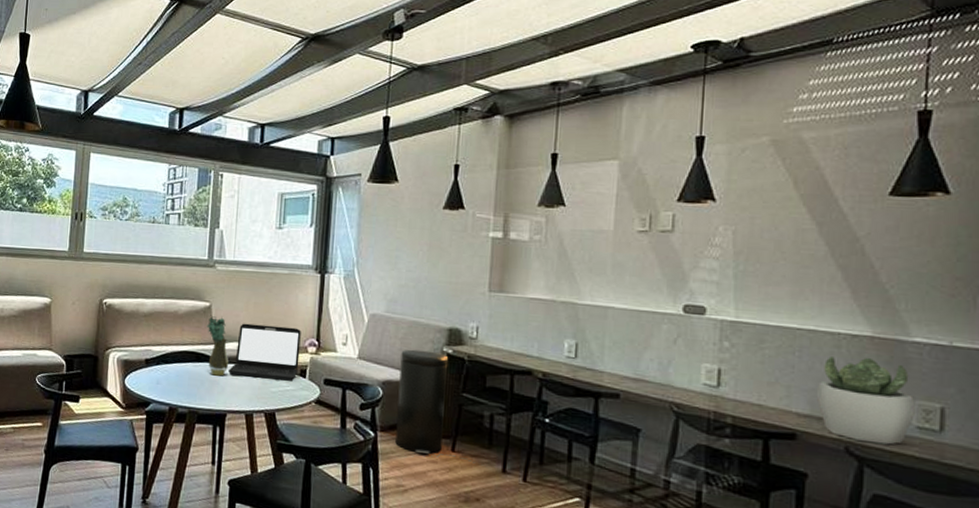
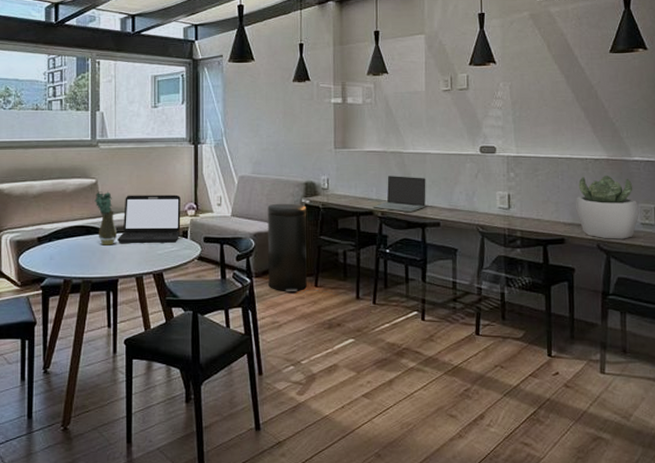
laptop: none [532,330,605,378] -> present [373,176,426,213]

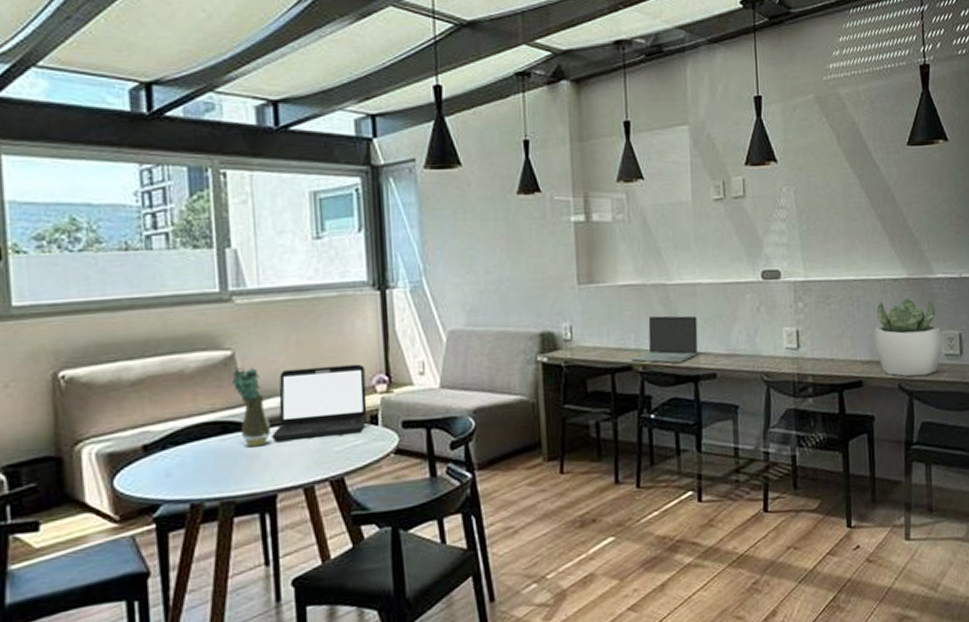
pedal bin: present [268,203,307,291] -> none [491,363,549,485]

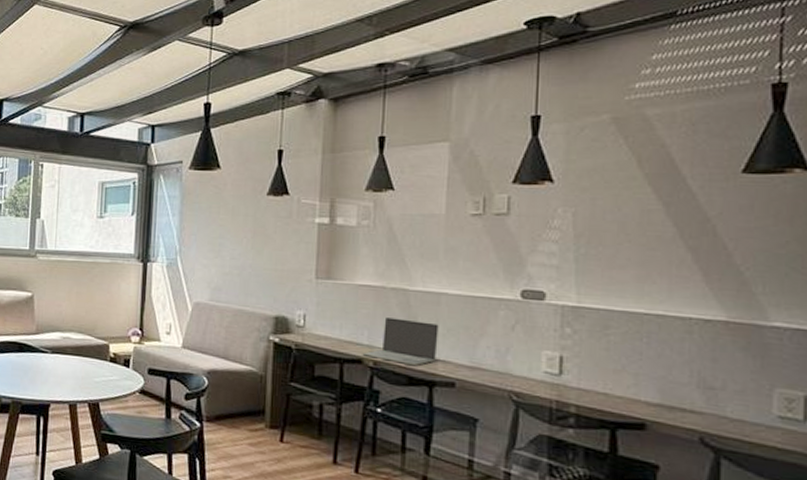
vase: present [231,366,272,448] -> none [29,305,52,367]
laptop: present [272,364,368,443] -> none [52,313,124,372]
succulent plant: present [873,299,943,377] -> none [666,343,776,436]

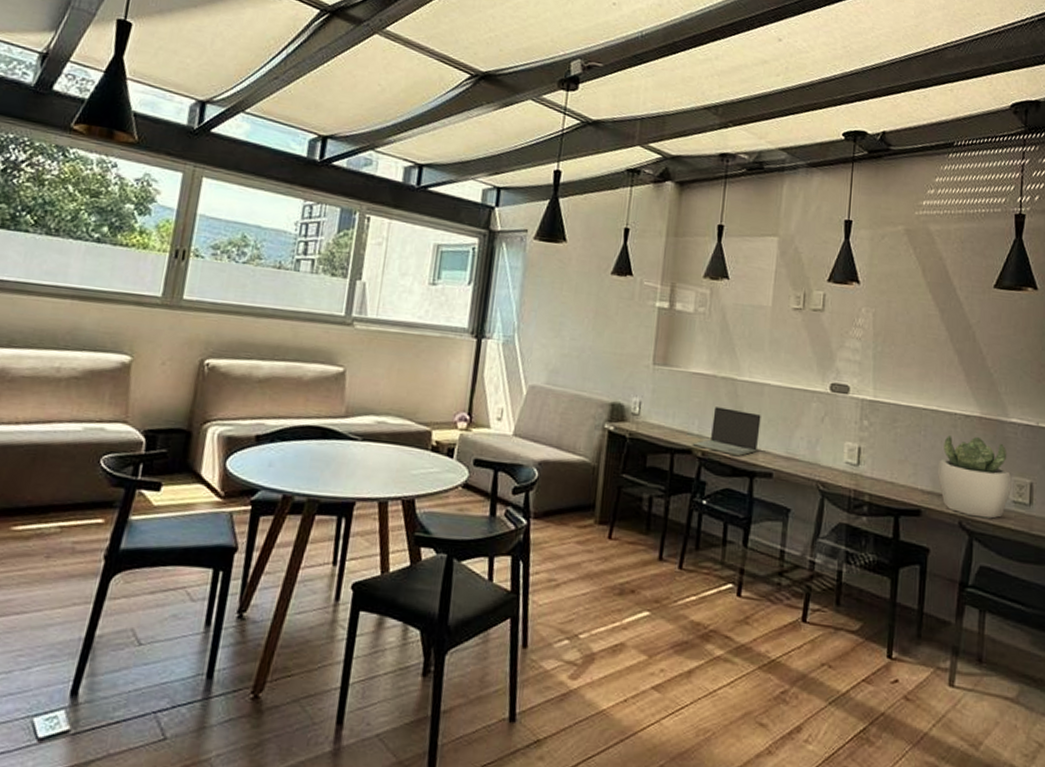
succulent plant: none [666,343,776,436] -> present [937,436,1012,519]

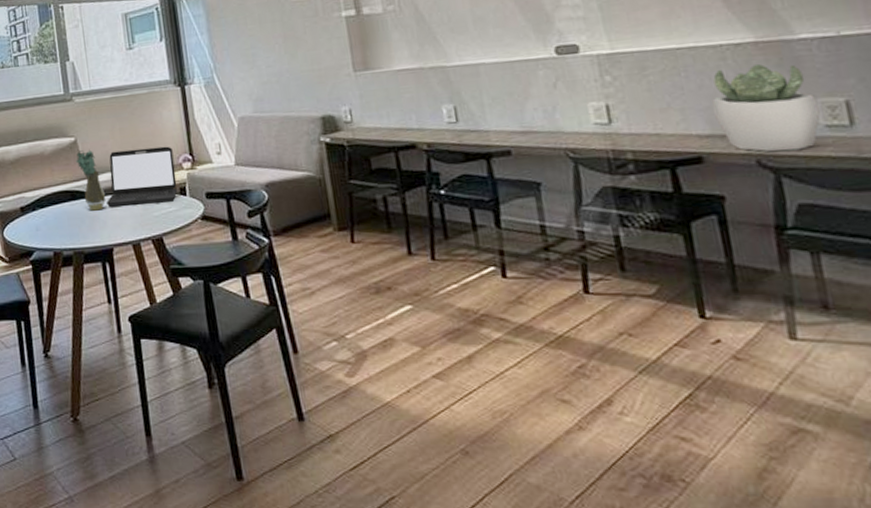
vase: none [336,382,364,457] -> present [76,149,106,211]
laptop: none [361,393,451,464] -> present [107,146,178,208]
laptop: present [692,407,761,457] -> none [414,95,487,142]

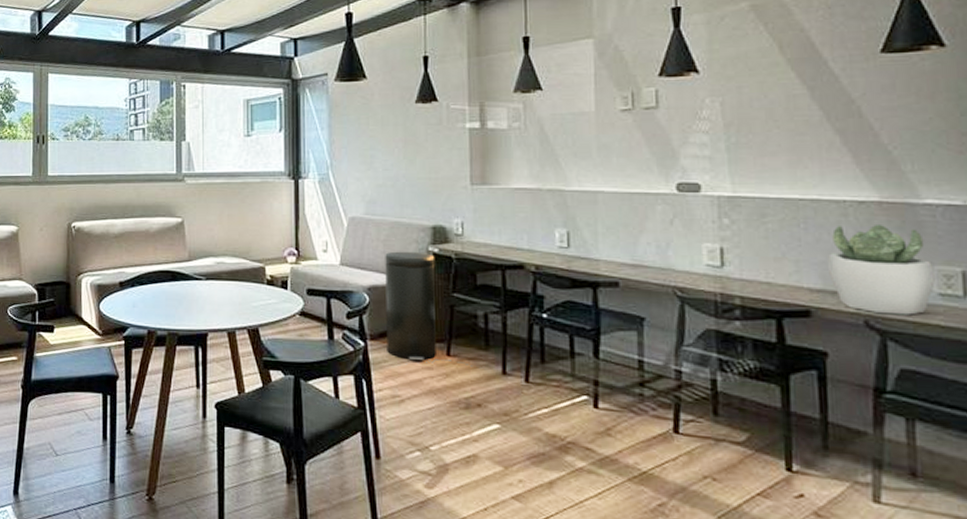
vase: present [76,149,106,211] -> none [181,231,207,294]
laptop: present [107,146,178,208] -> none [207,237,279,295]
pedal bin: none [278,143,341,251] -> present [385,251,436,360]

